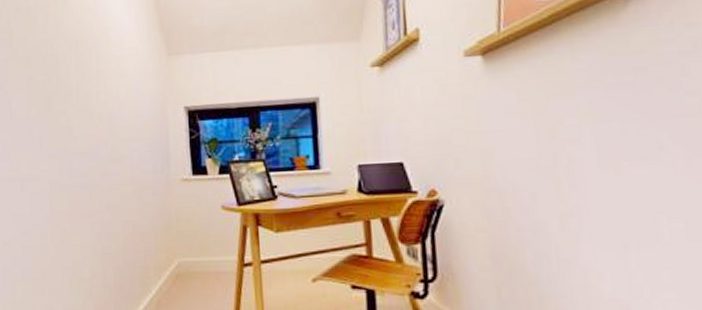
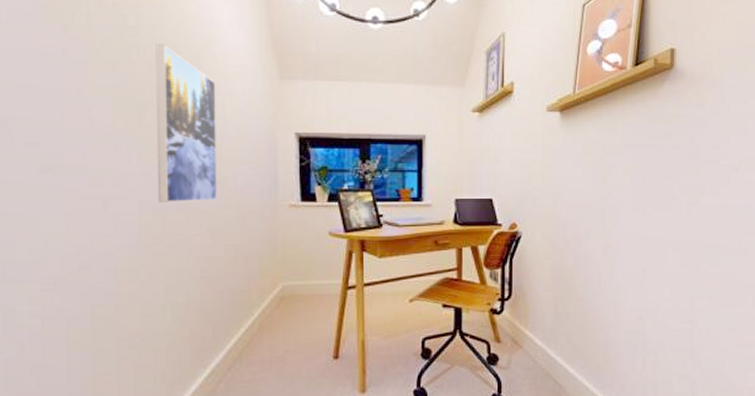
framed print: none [60,36,115,182] -> present [155,44,217,202]

